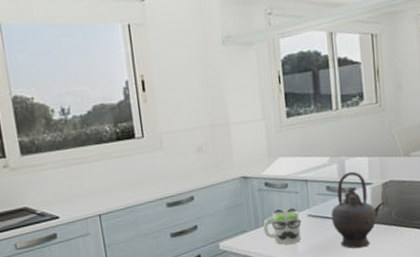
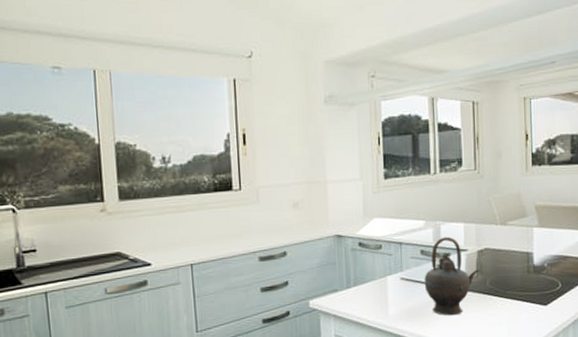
mug: present [263,208,301,245] -> none [354,270,393,307]

